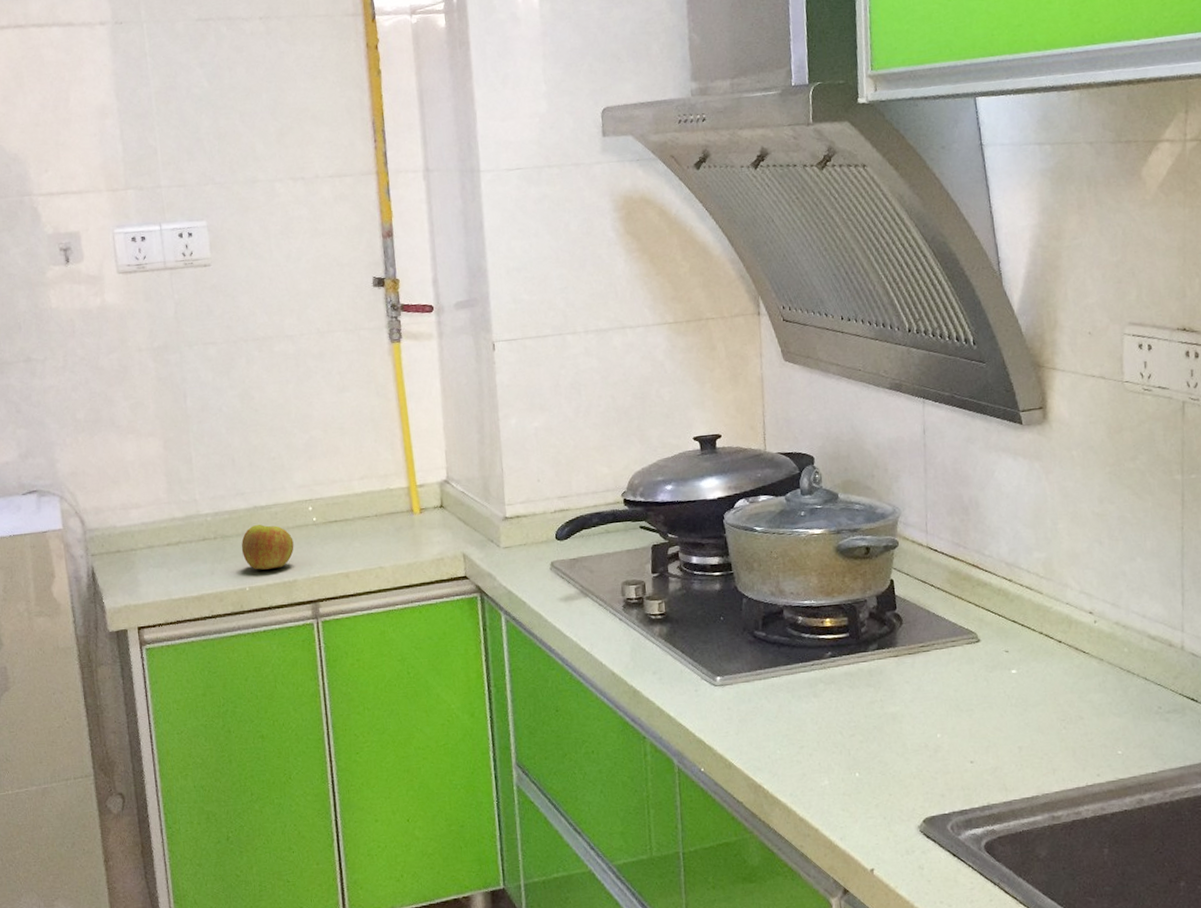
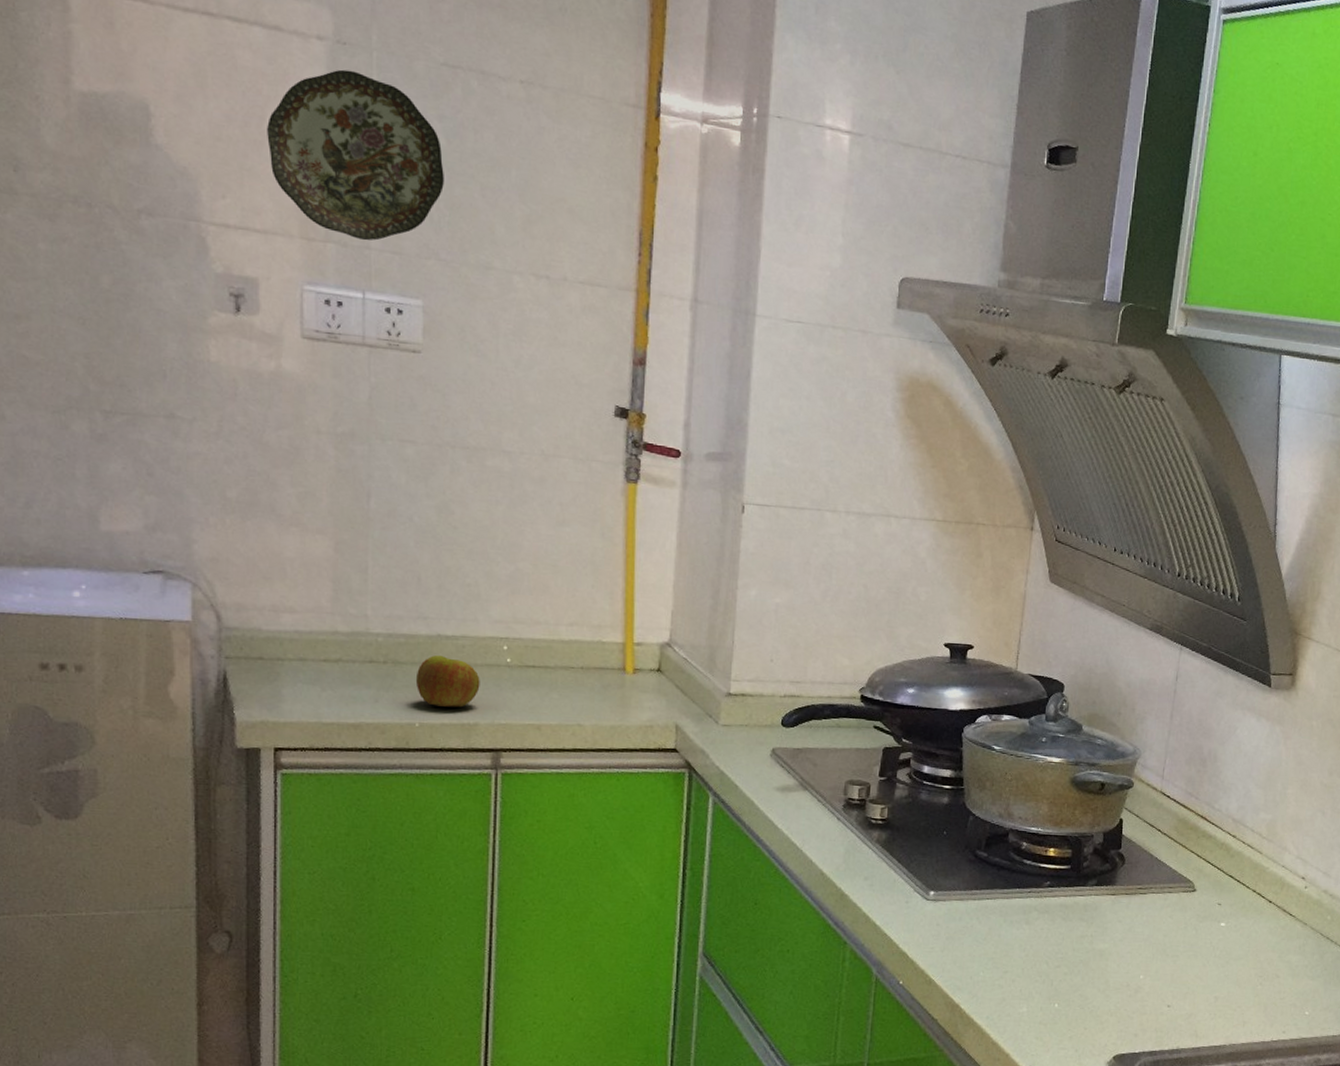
decorative plate: none [71,43,211,182] -> present [267,69,444,241]

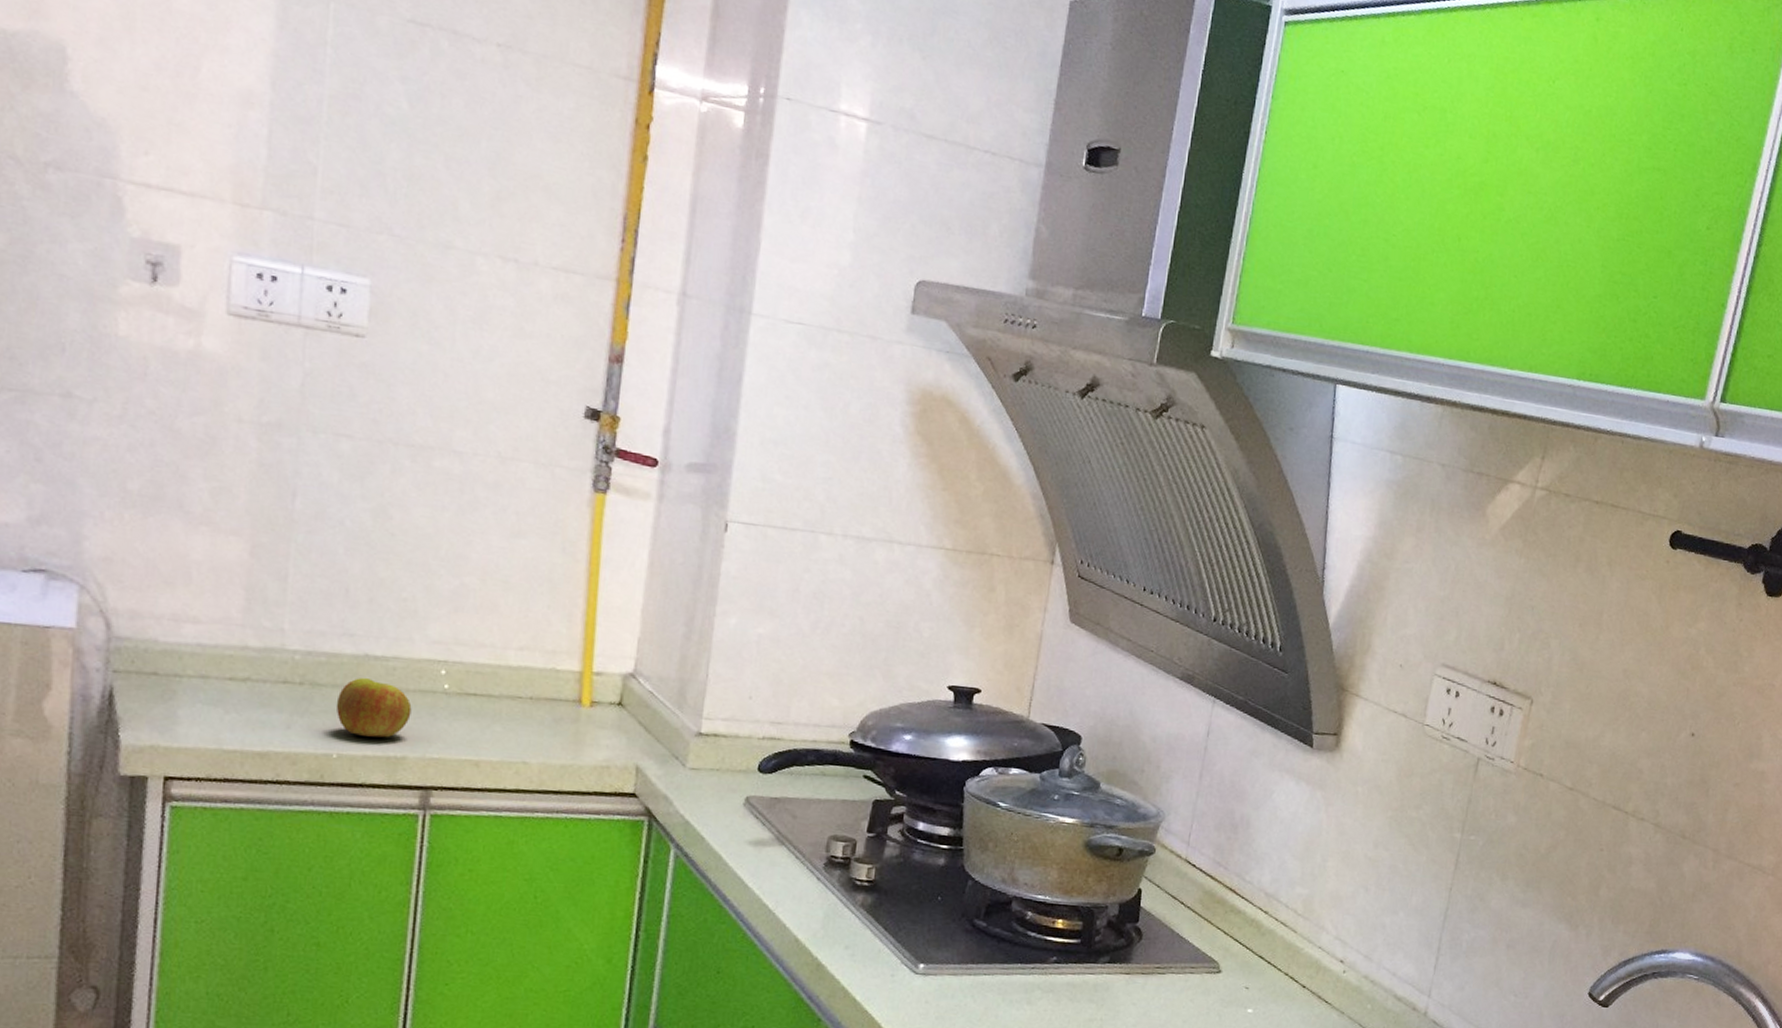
decorative plate: present [267,69,444,241] -> none [201,20,404,211]

